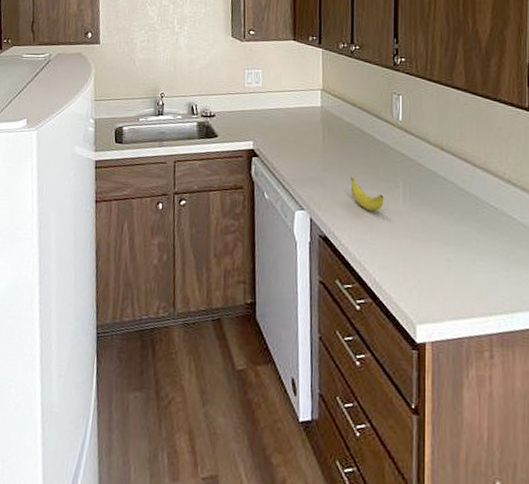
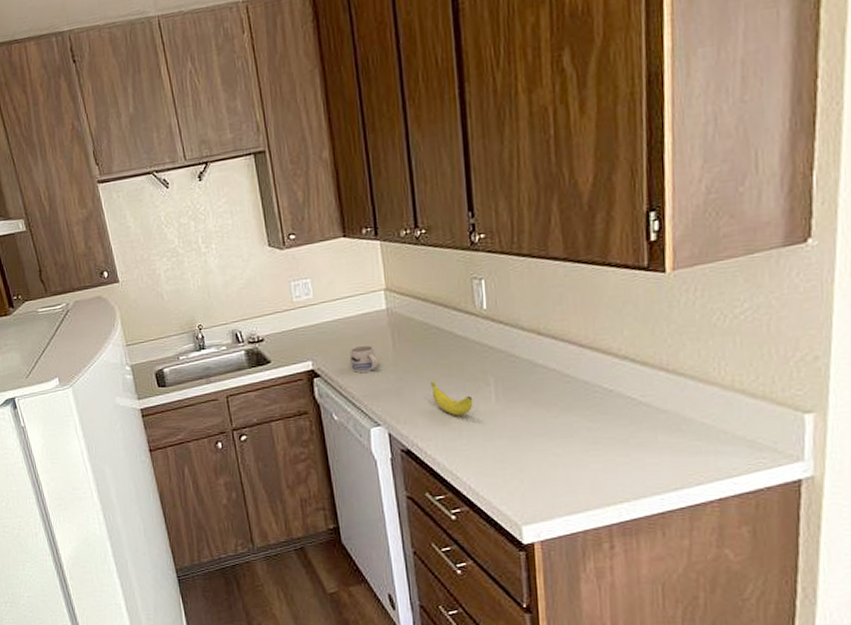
mug: none [285,134,308,159] -> present [349,345,378,373]

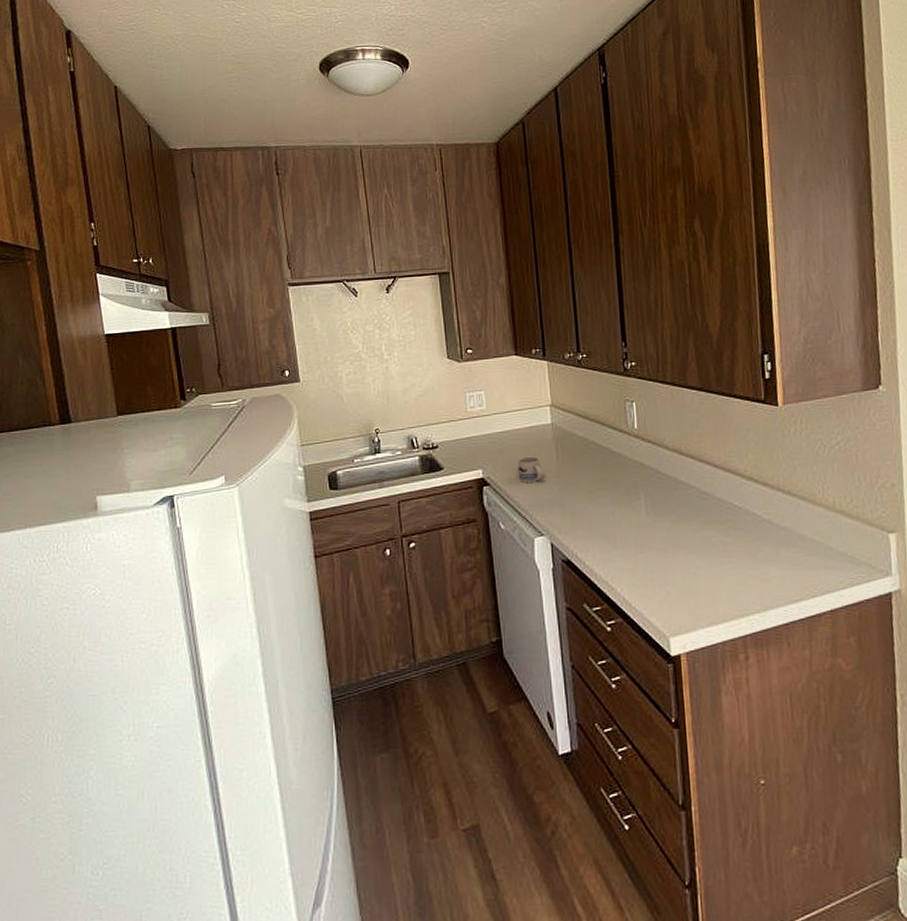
banana: present [431,380,473,416] -> none [589,492,626,528]

